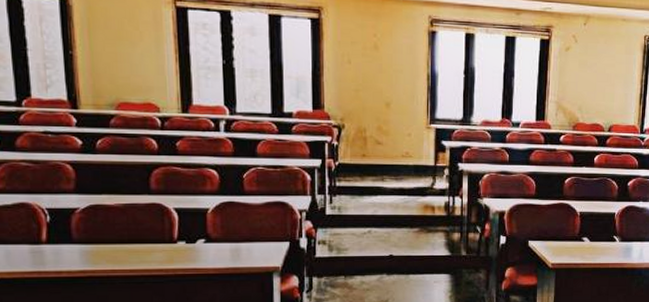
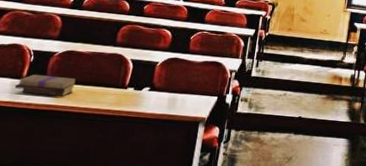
books: none [35,236,111,261] -> present [14,74,76,98]

